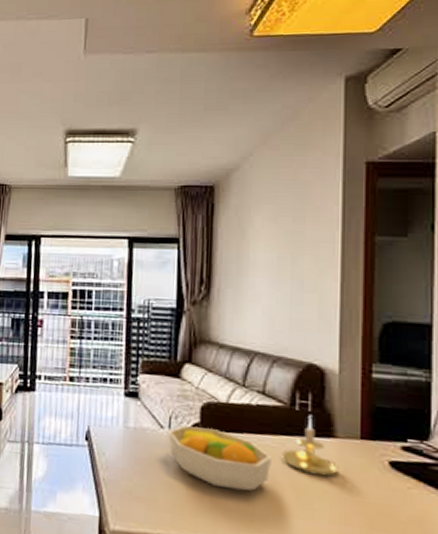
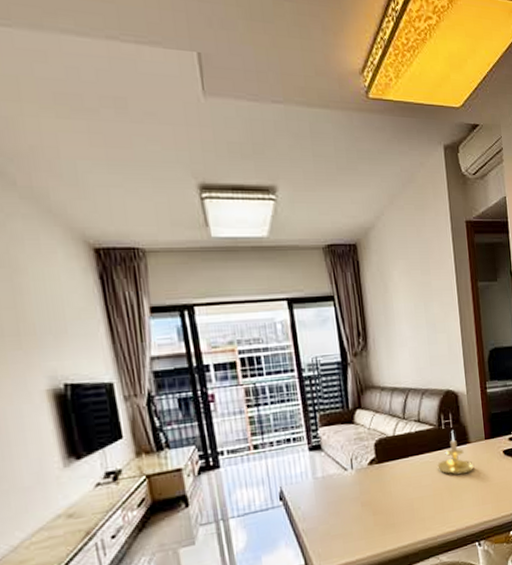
fruit bowl: present [168,426,271,491] -> none [352,459,431,507]

